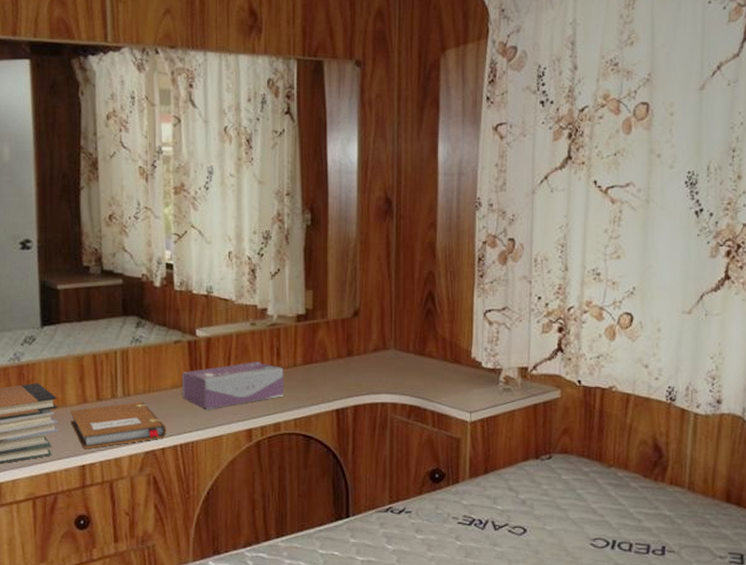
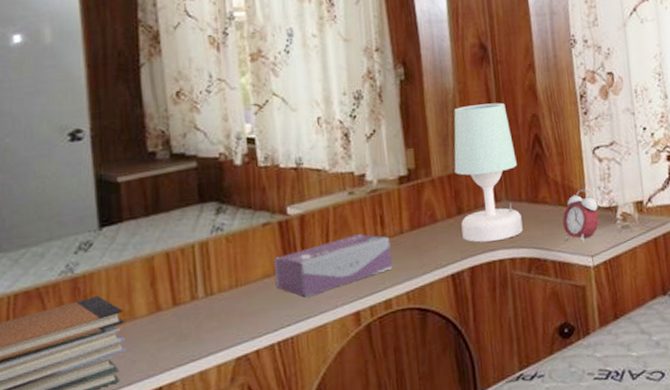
notebook: present [69,402,167,449] -> none [140,299,261,368]
table lamp: none [349,256,408,385] -> present [454,102,523,243]
alarm clock: none [446,349,482,399] -> present [563,189,599,243]

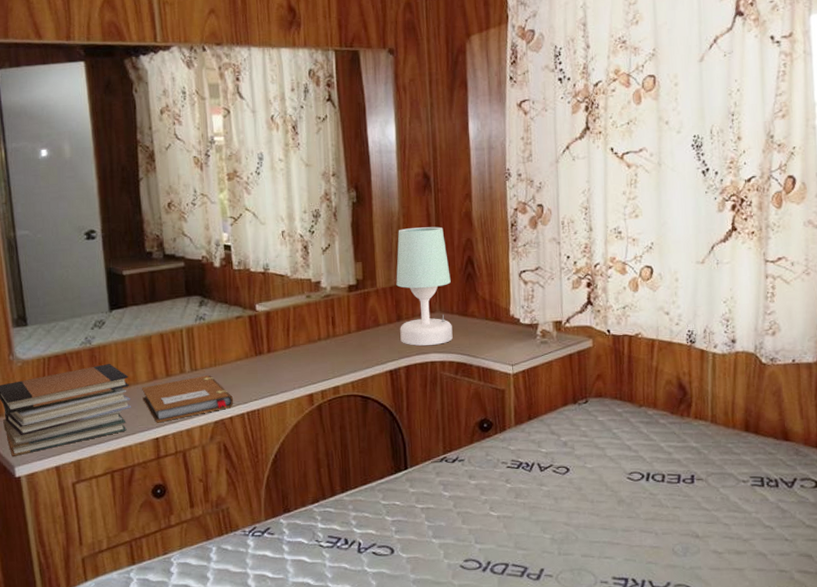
notebook: none [140,299,261,368] -> present [141,375,234,423]
tissue box: present [273,233,392,298] -> none [244,330,341,379]
alarm clock: present [563,189,599,243] -> none [488,307,521,353]

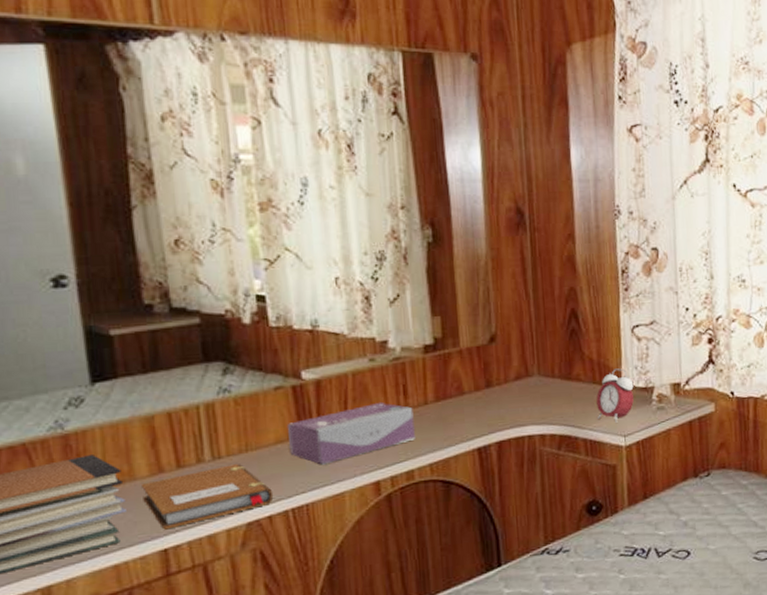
tissue box: none [244,330,341,379] -> present [286,401,415,465]
table lamp: present [396,226,453,346] -> none [484,273,555,417]
alarm clock: none [488,307,521,353] -> present [596,368,634,423]

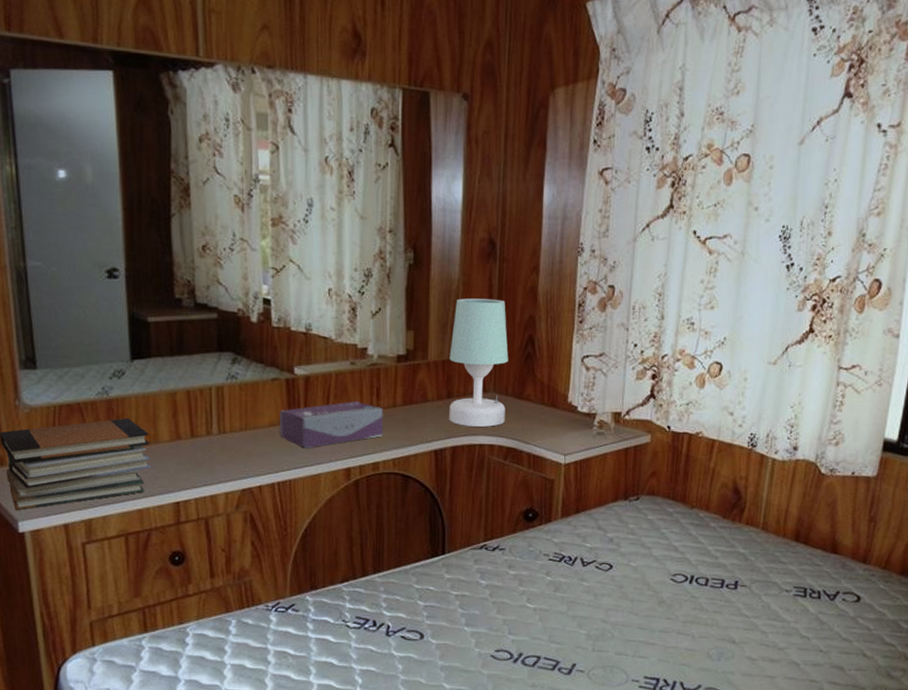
notebook: present [140,464,274,530] -> none [162,439,264,486]
table lamp: none [484,273,555,417] -> present [449,298,509,427]
alarm clock: present [596,368,634,423] -> none [542,393,578,442]

